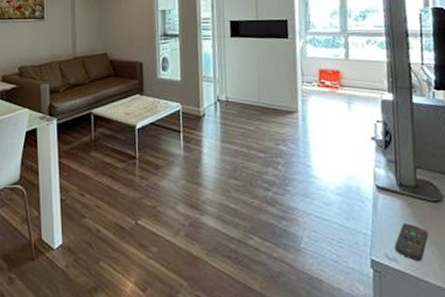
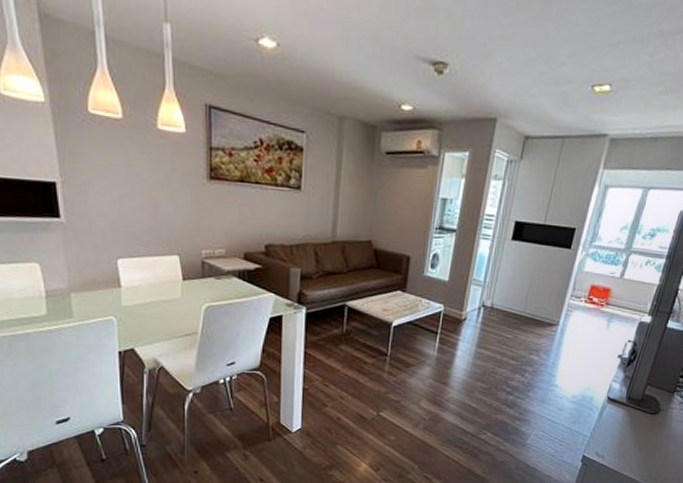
remote control: present [394,223,429,262] -> none [605,429,638,459]

